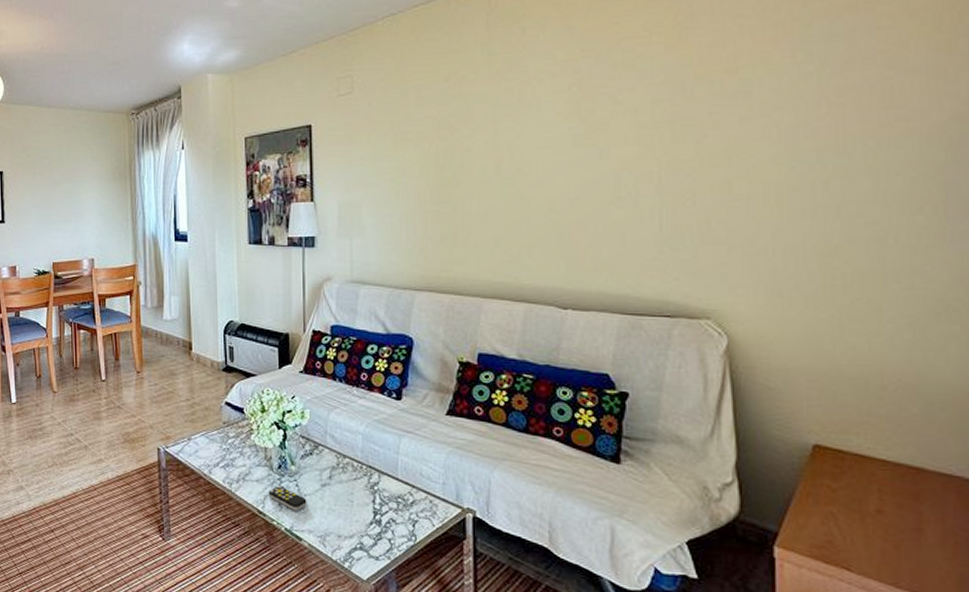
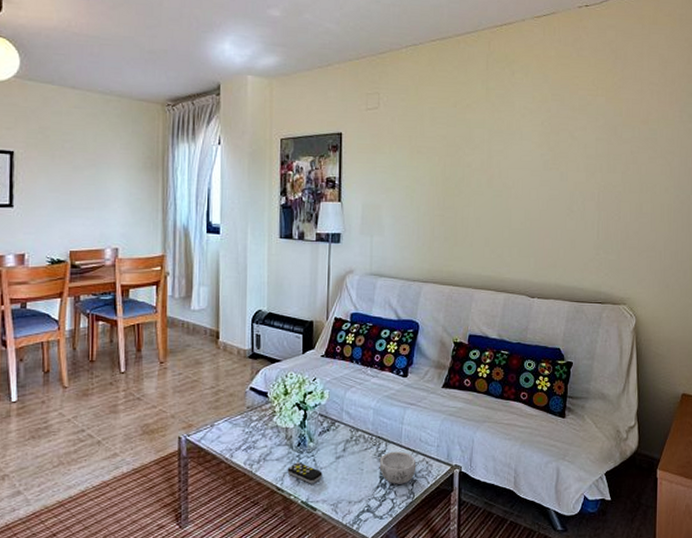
decorative bowl: none [371,484,418,523] -> present [379,451,416,484]

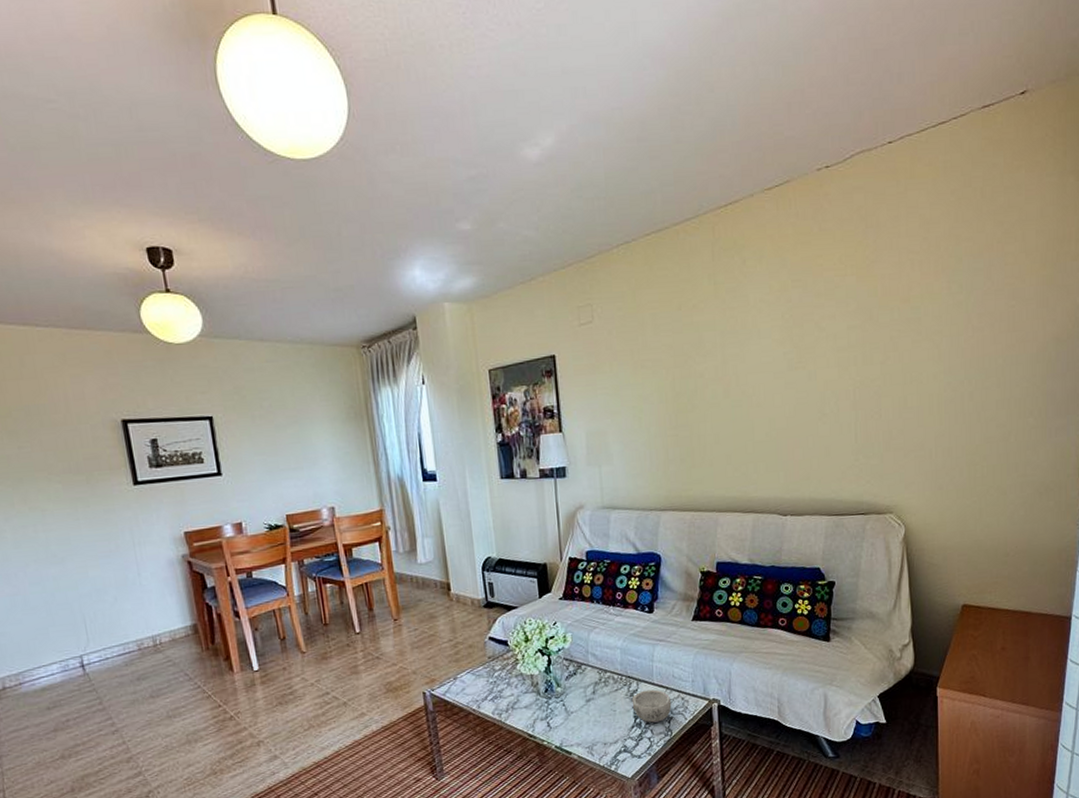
remote control: present [287,462,322,484] -> none [537,708,574,729]

